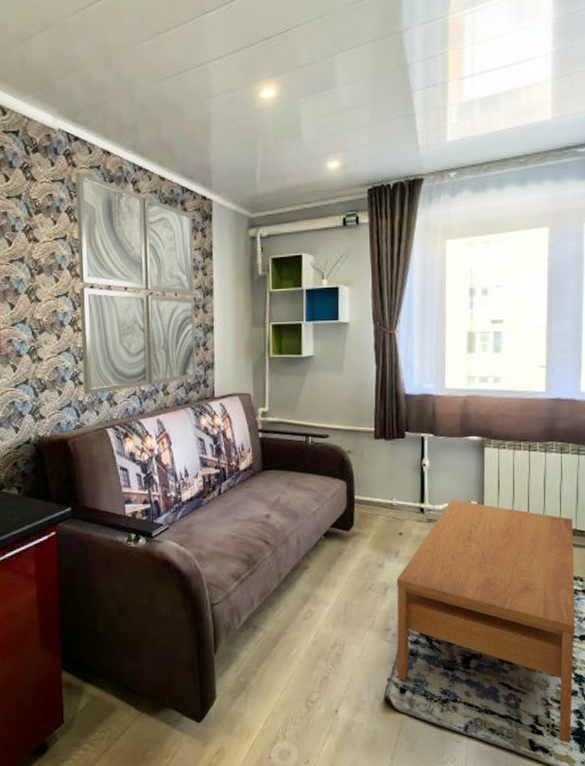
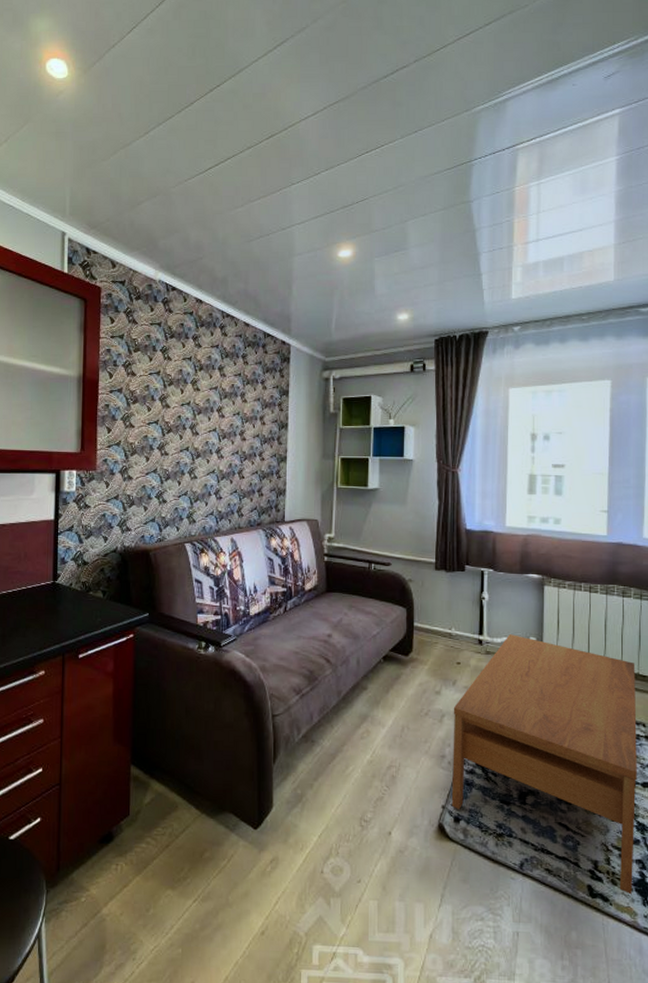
wall art: present [75,171,197,395] -> none [166,316,273,512]

